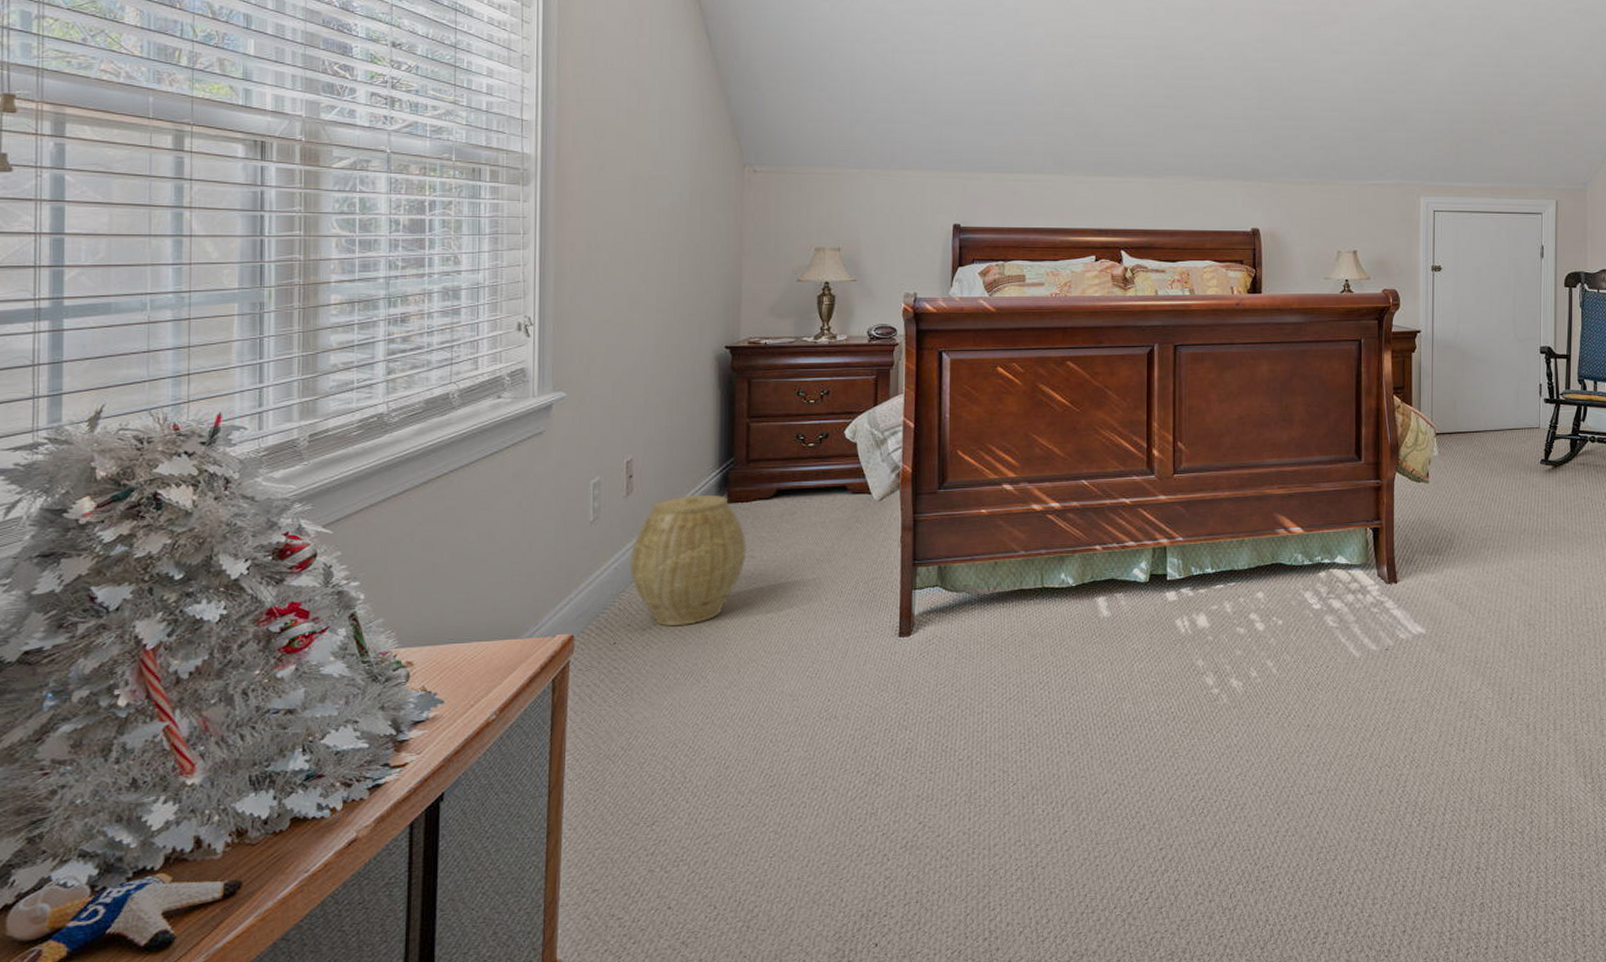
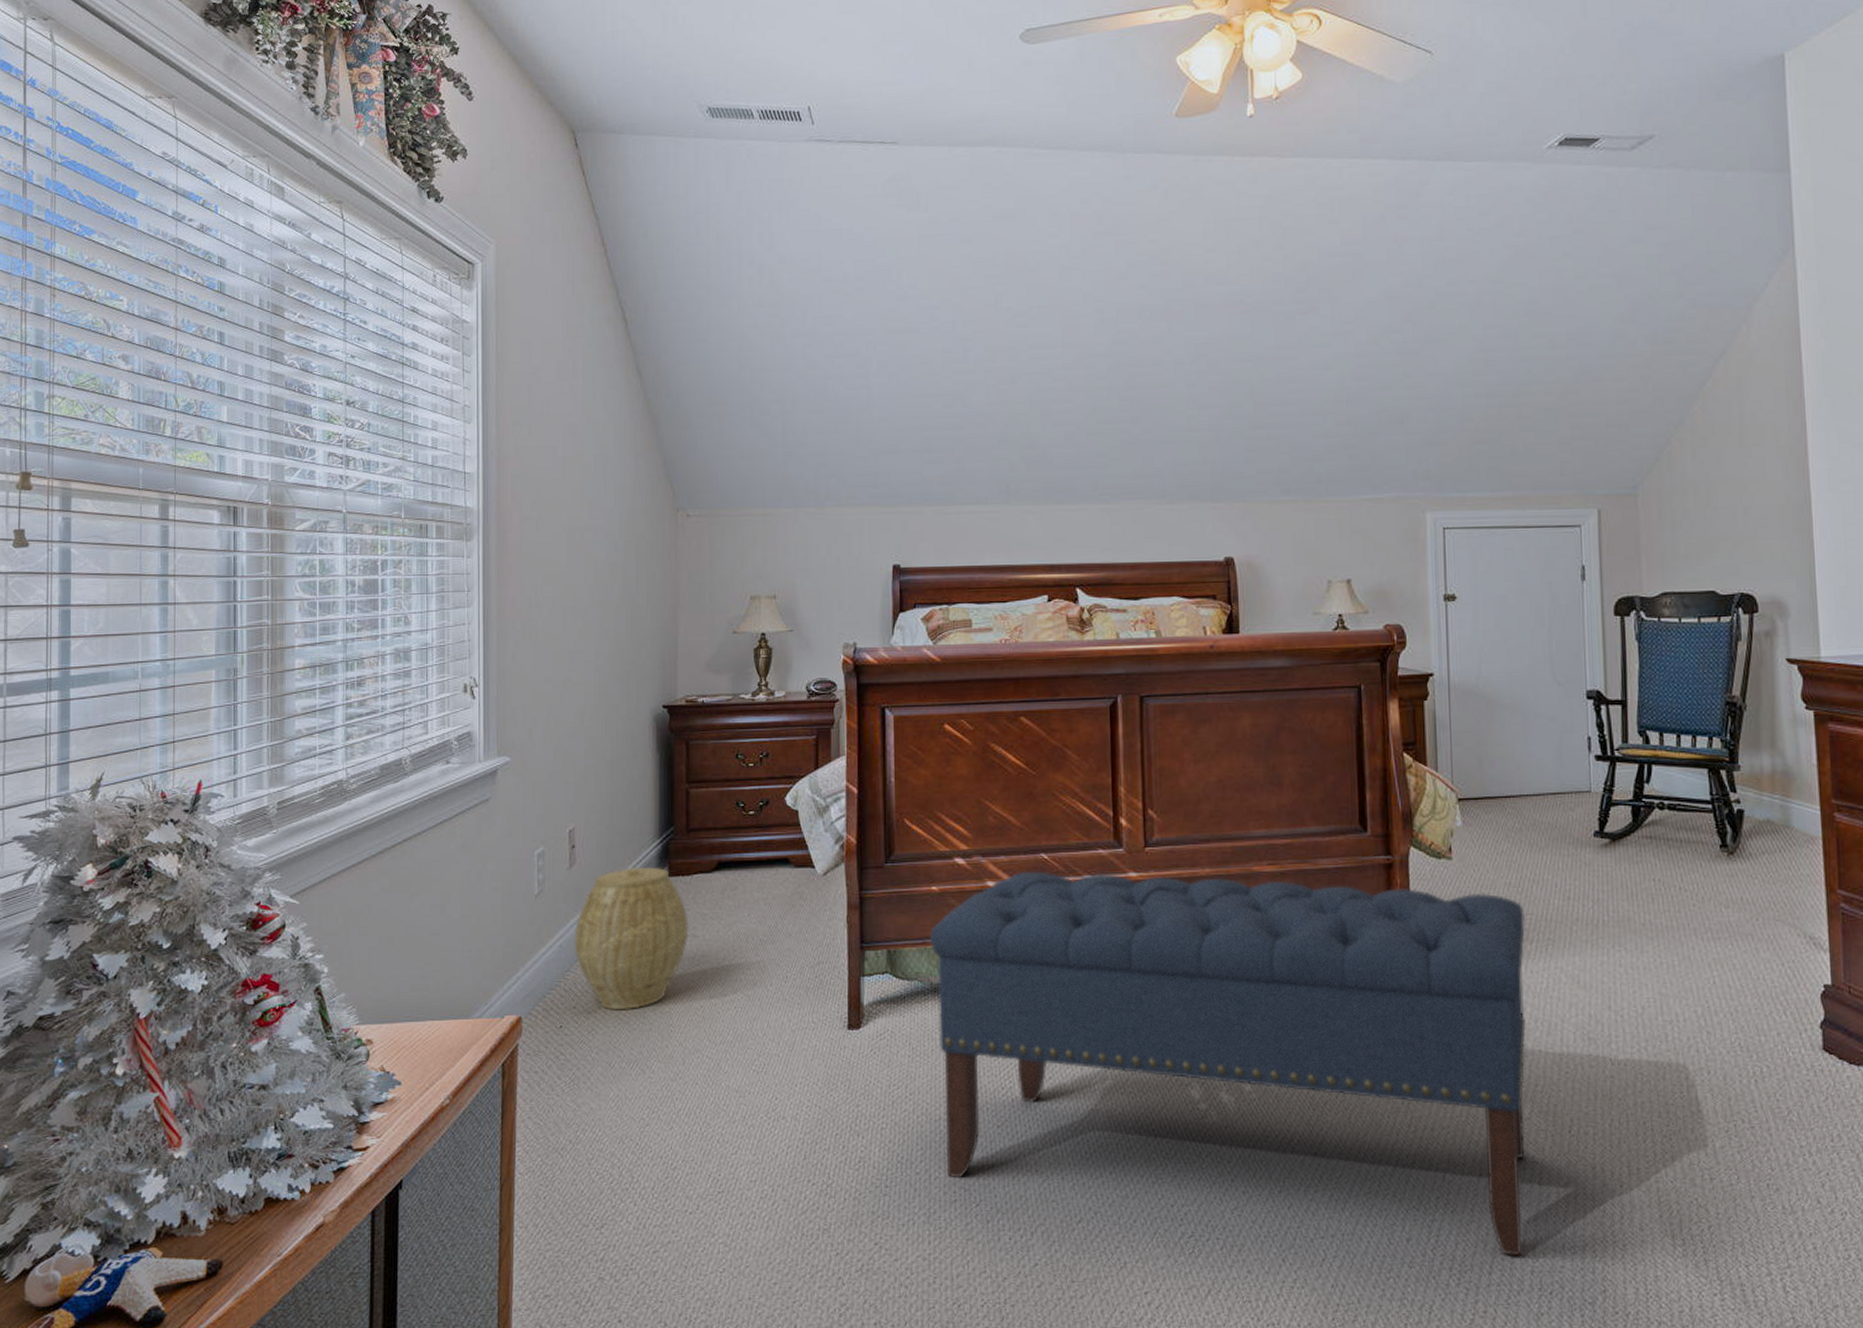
bench: none [979,495,1484,800] -> present [930,871,1526,1257]

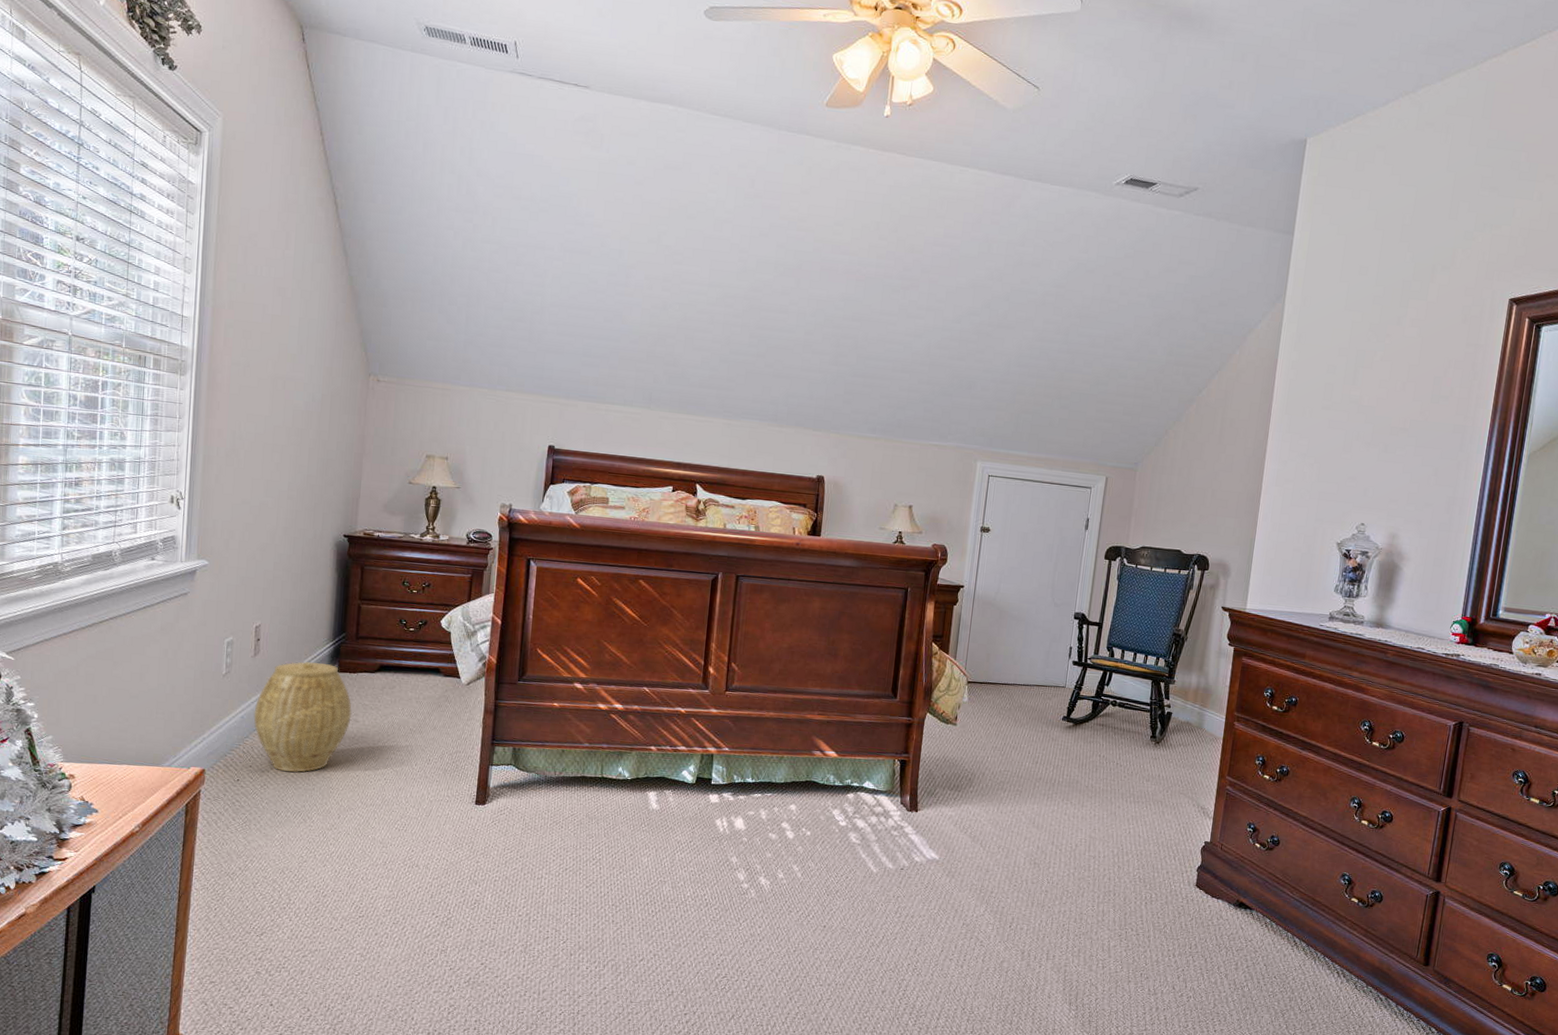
bench: present [930,871,1526,1257] -> none [543,699,1003,1009]

